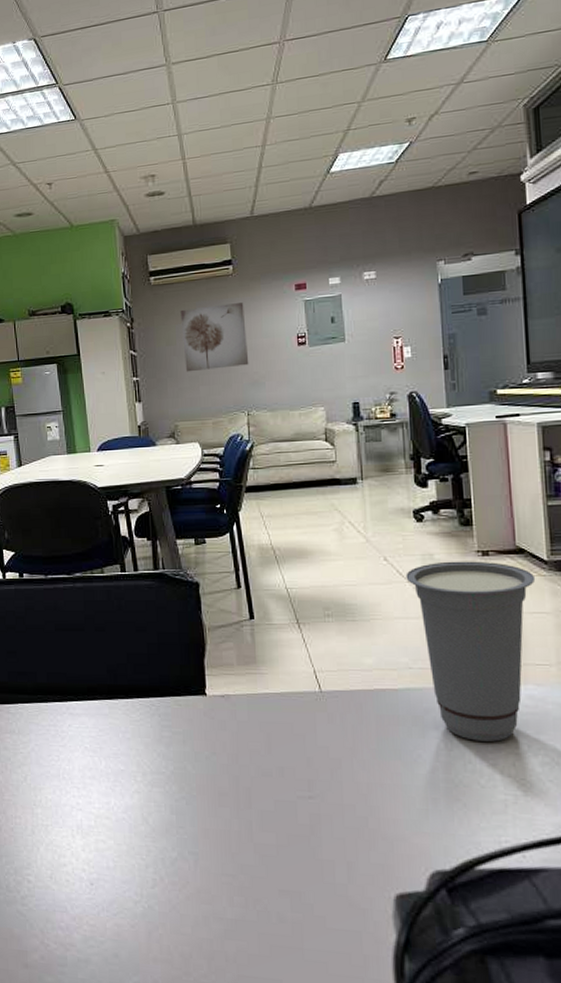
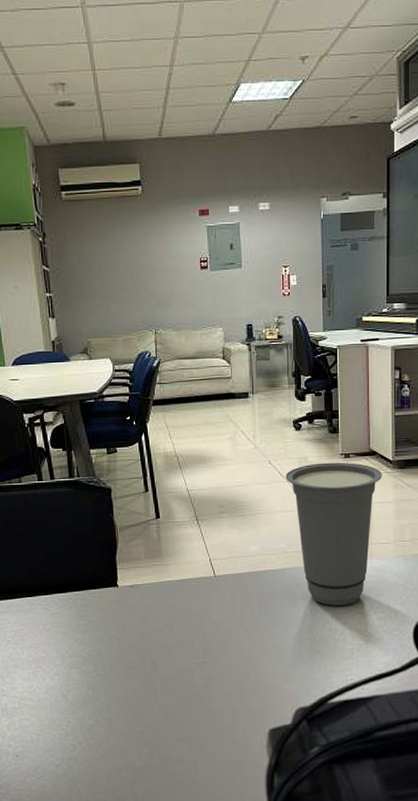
wall art: present [180,303,249,372] -> none [92,224,157,290]

